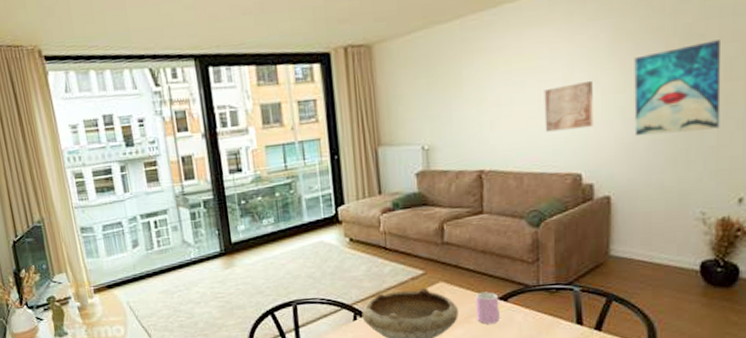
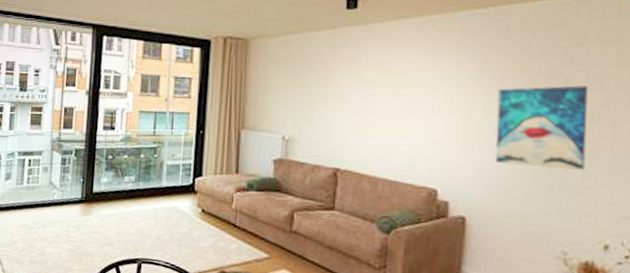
wall art: present [544,81,593,132] -> none [404,103,455,147]

